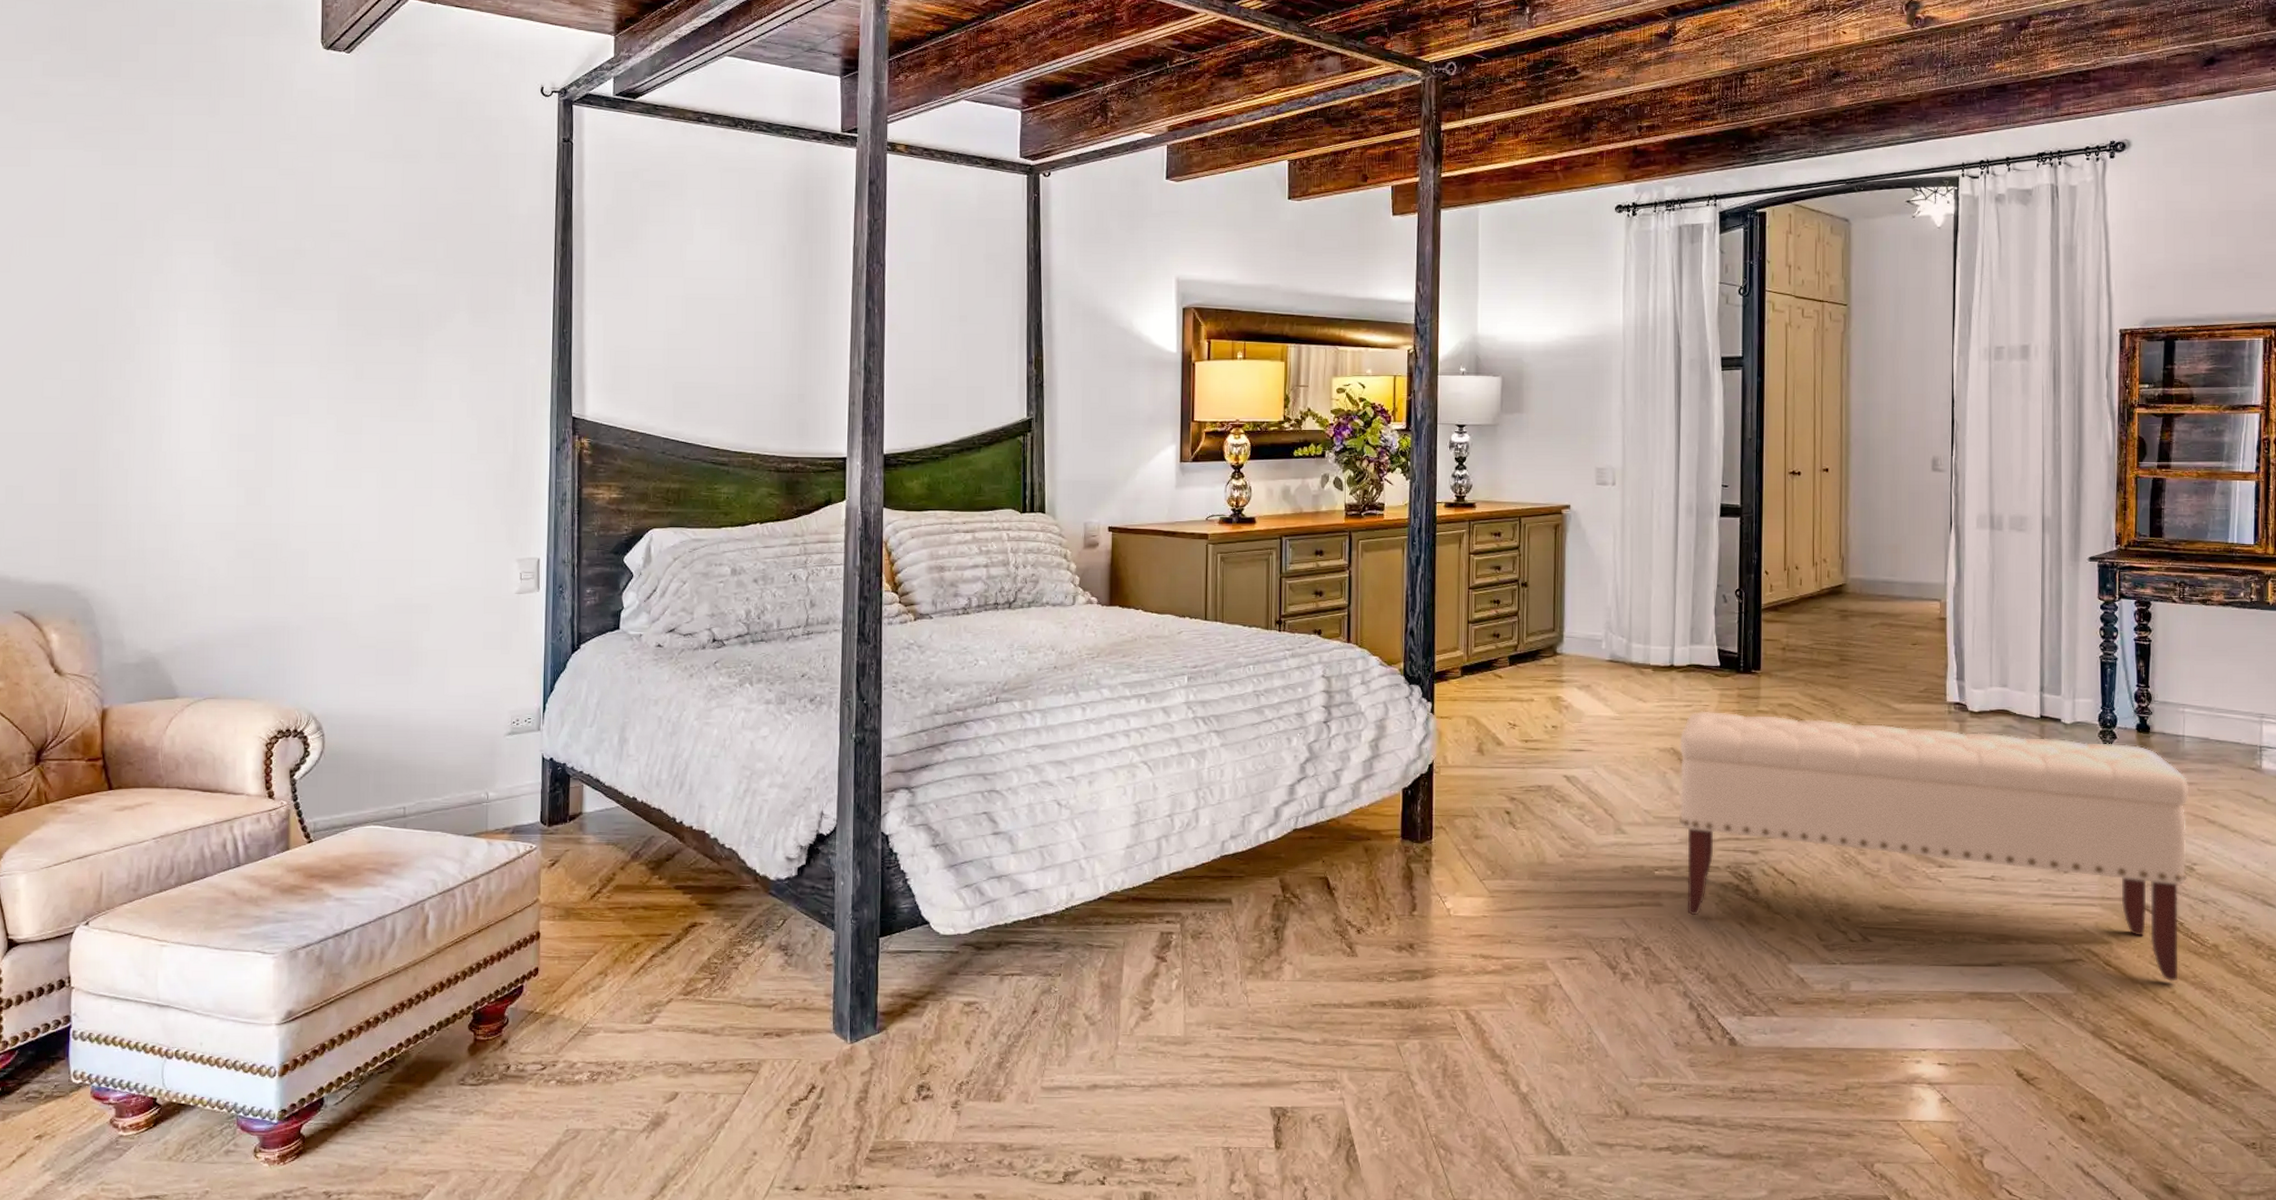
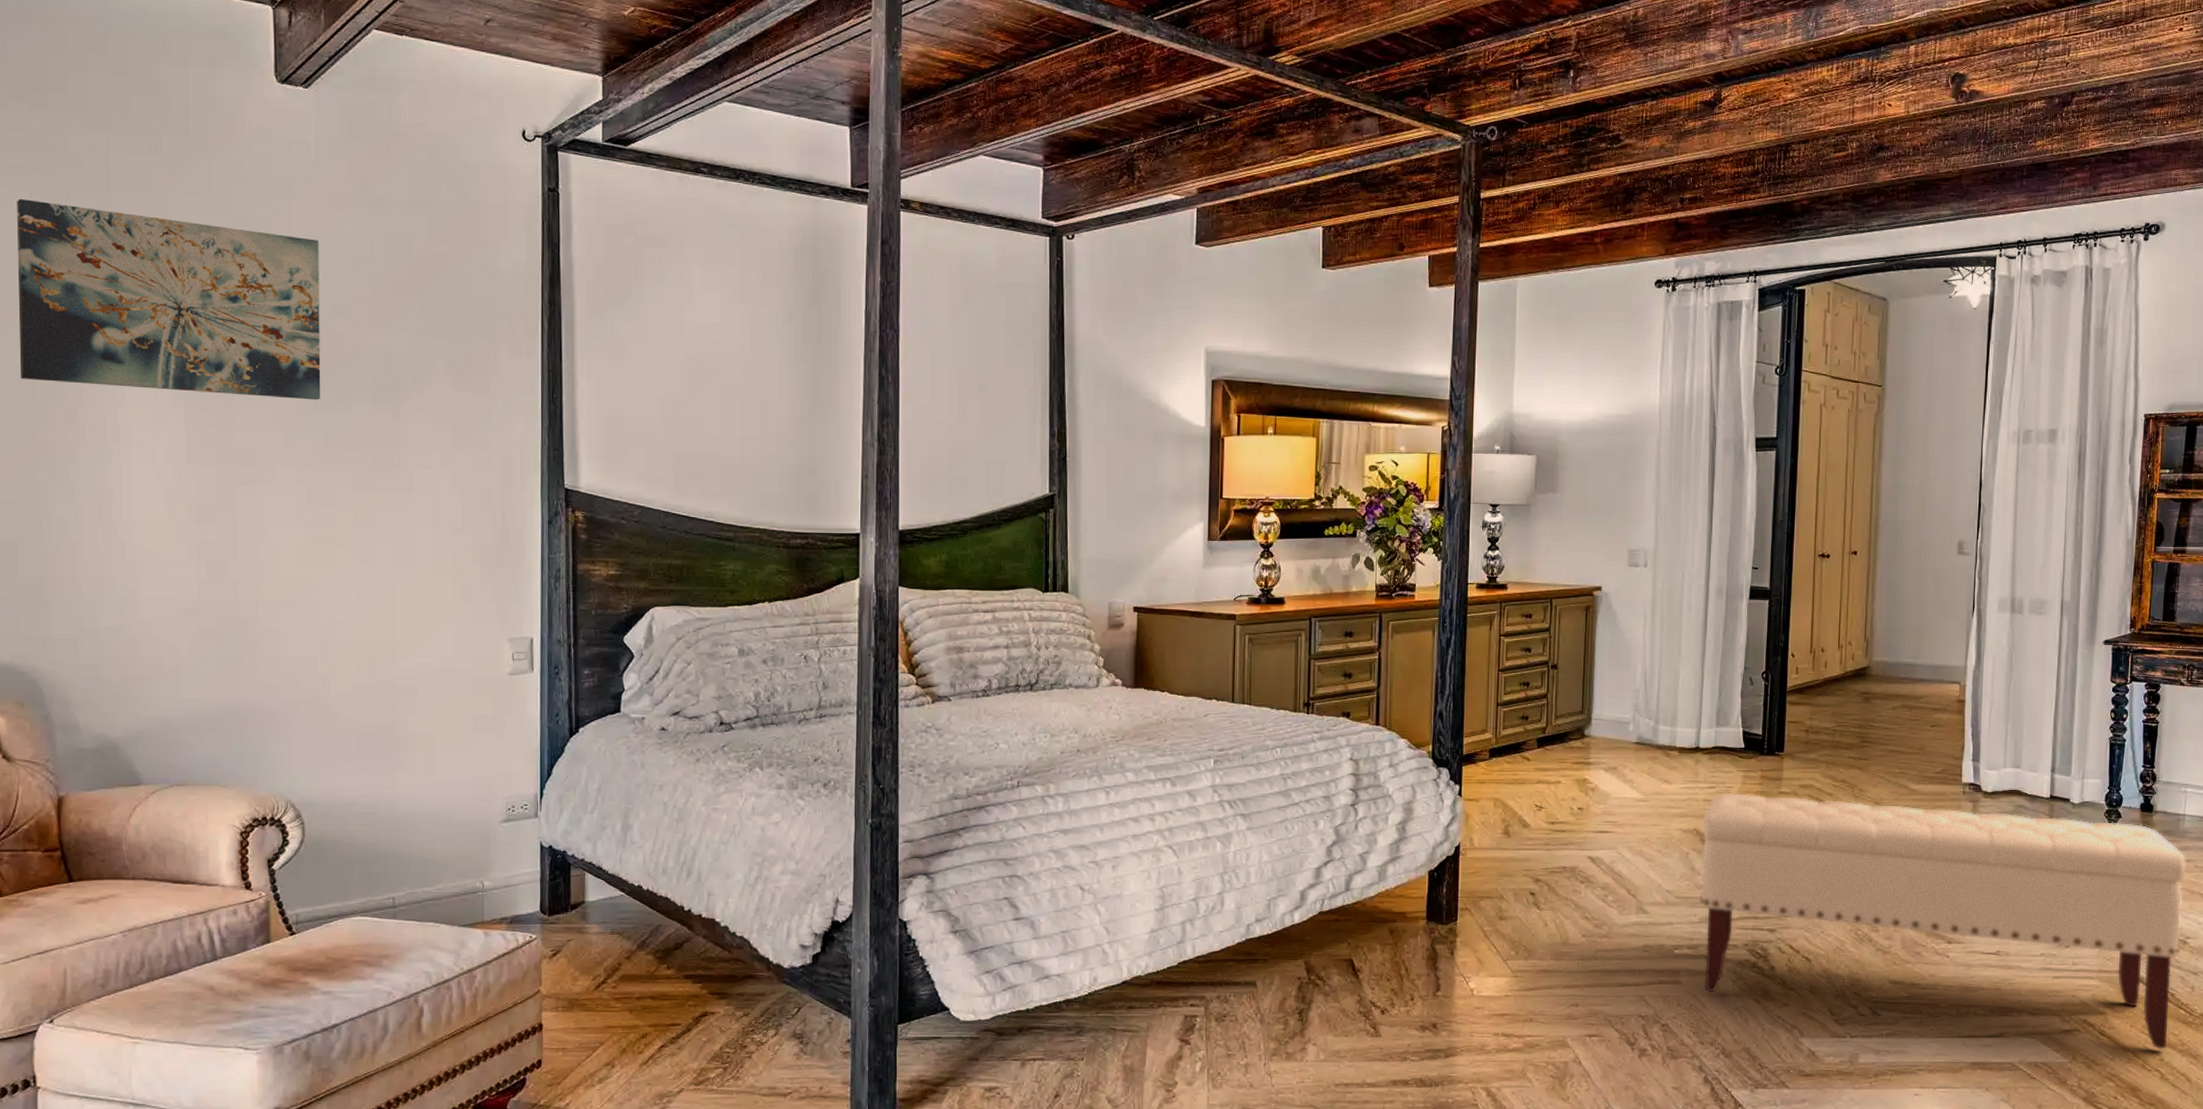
wall art: none [86,157,355,337] -> present [17,198,321,400]

